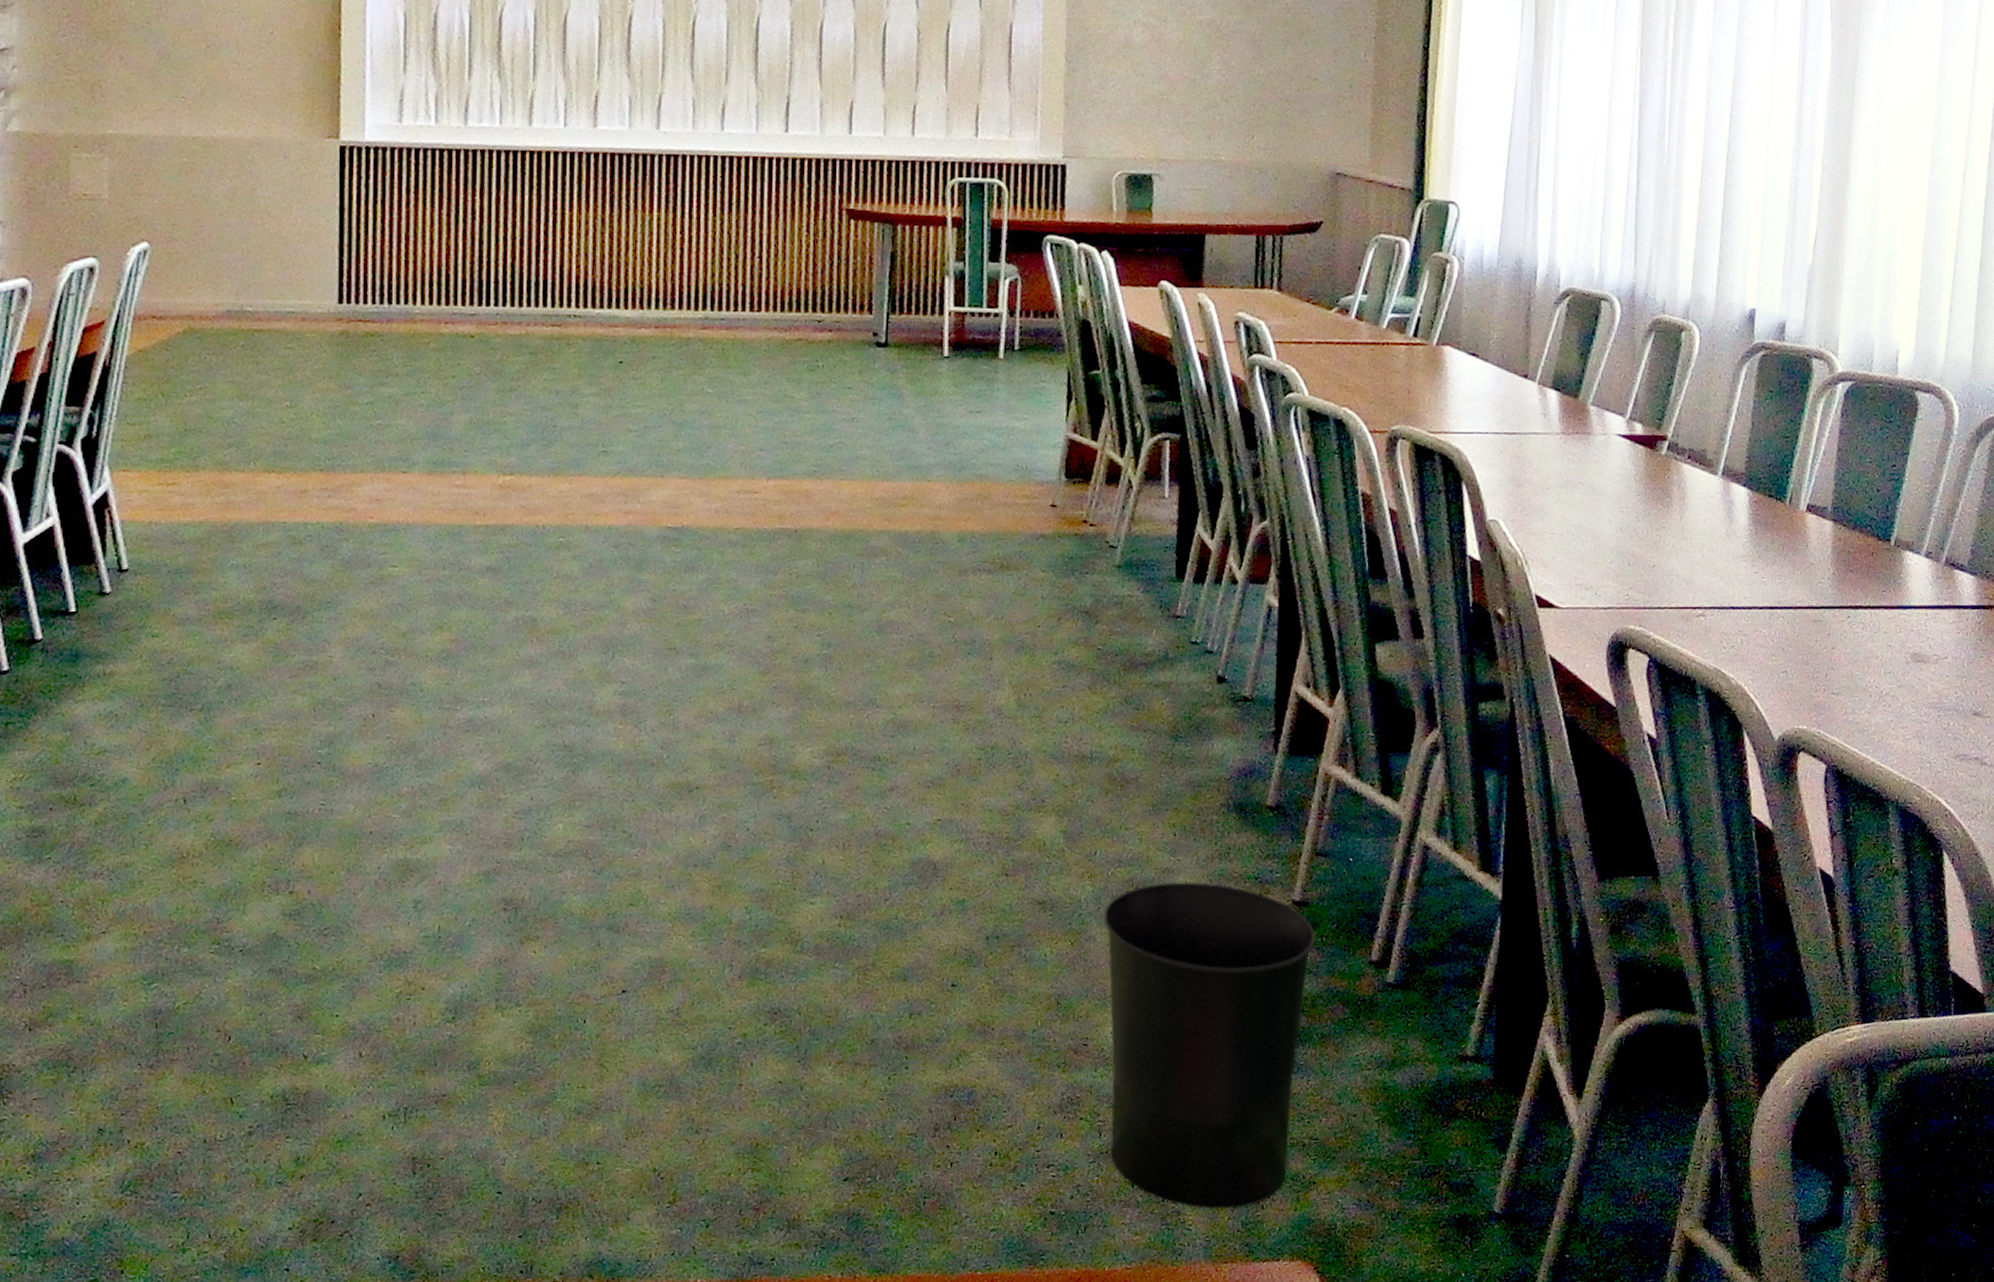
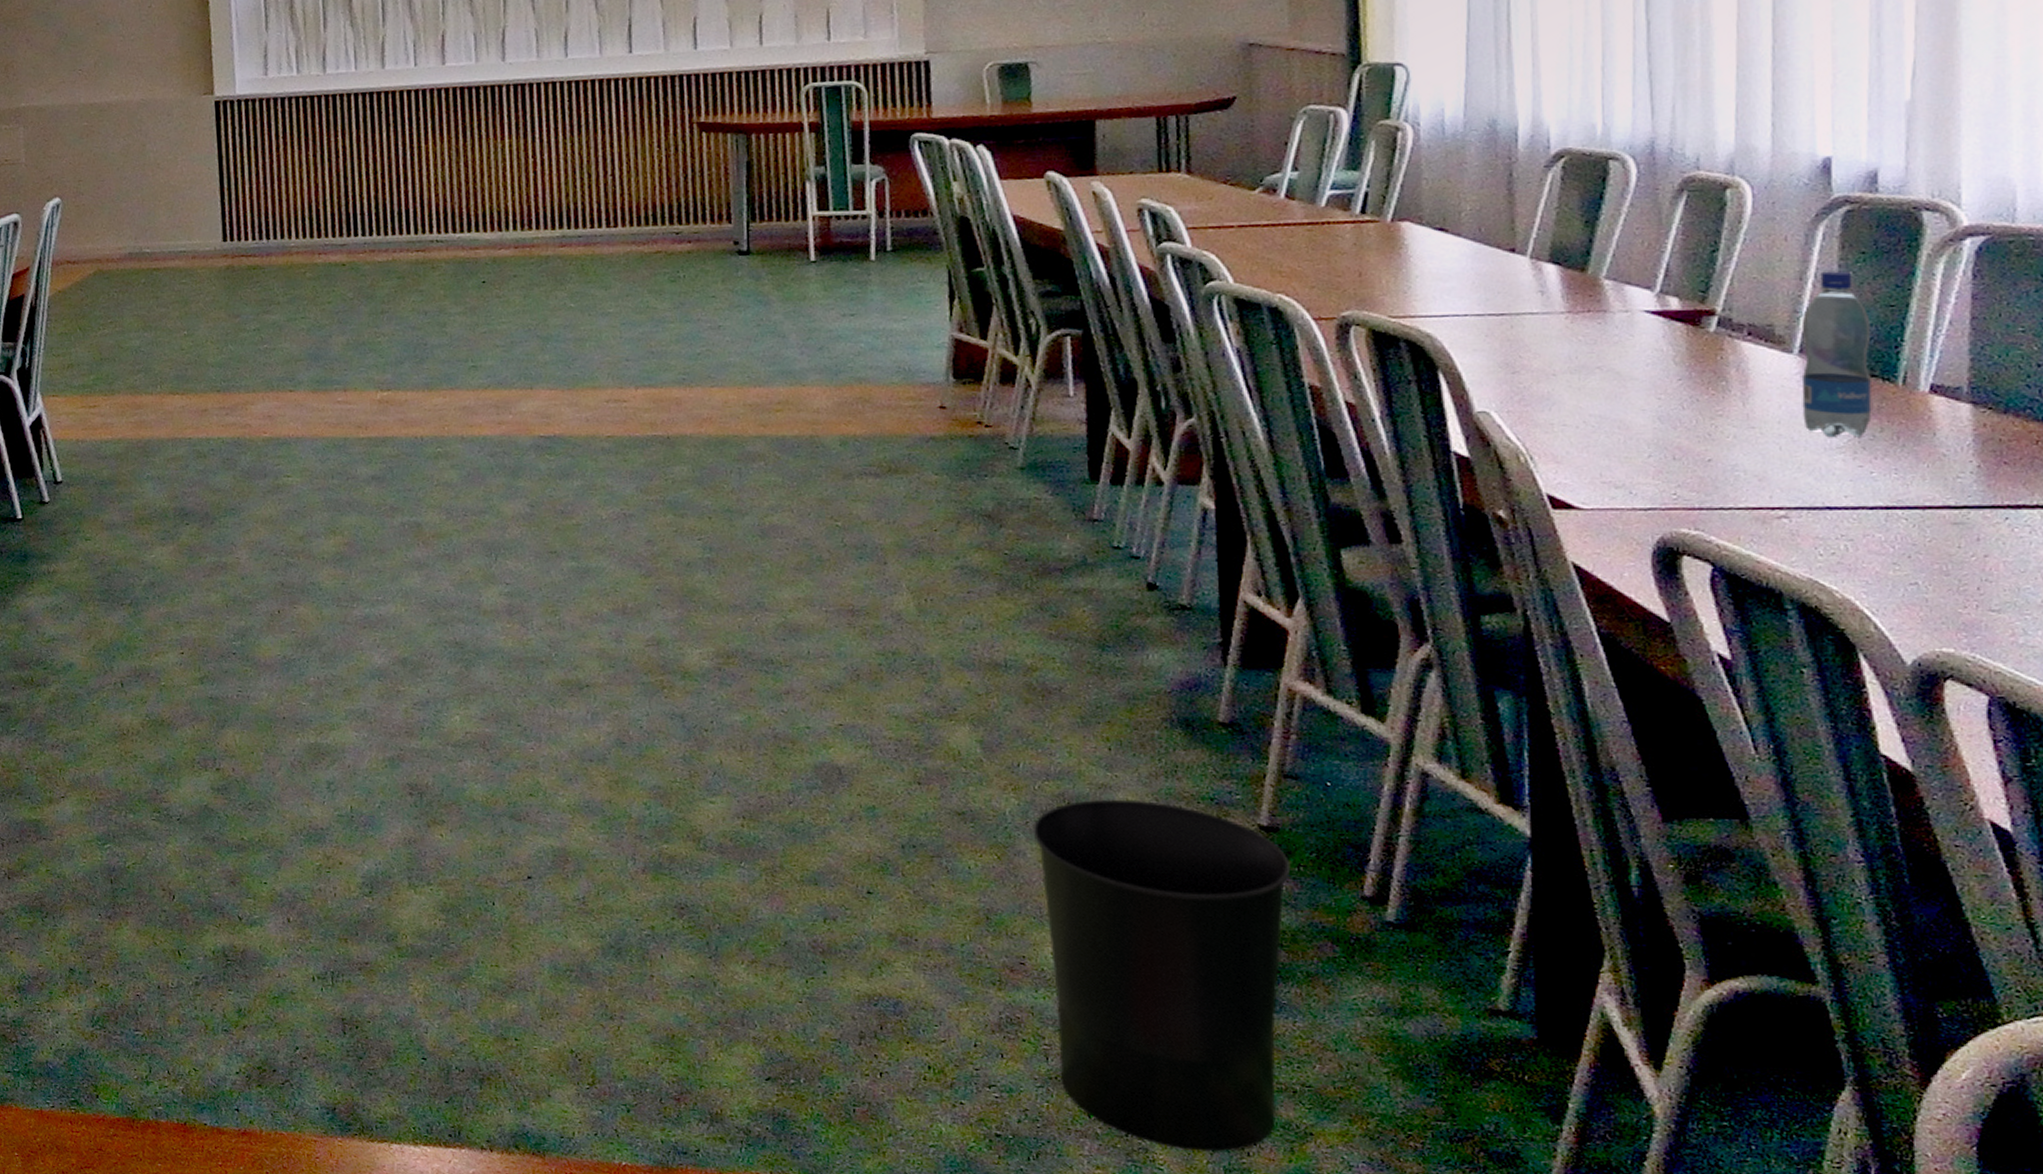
bottle: none [1720,406,1772,548] -> present [1801,271,1872,437]

